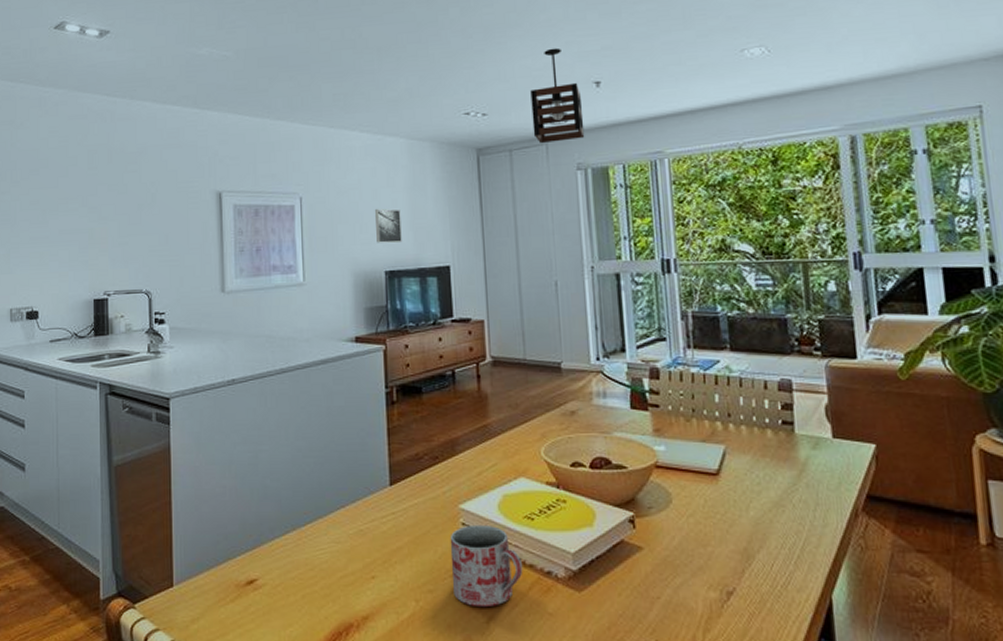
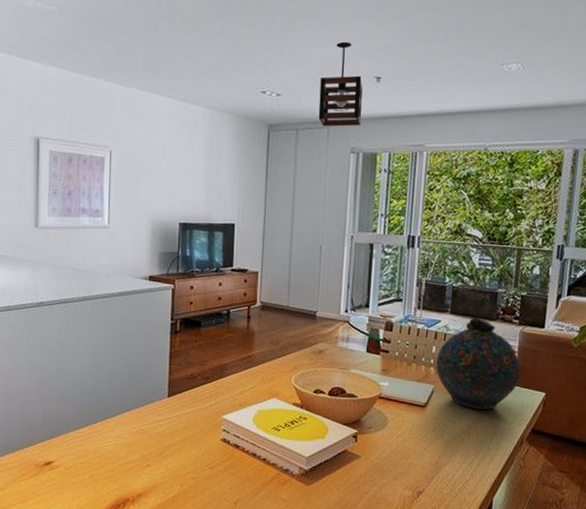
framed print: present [374,208,402,244] -> none [174,168,197,200]
mug: present [449,524,523,608] -> none [211,431,267,493]
snuff bottle: none [722,352,837,473] -> present [436,317,521,410]

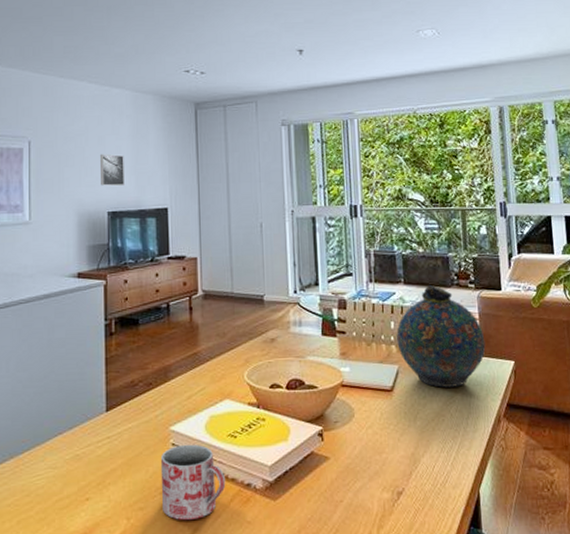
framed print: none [174,168,197,200] -> present [99,153,124,187]
mug: none [211,431,267,493] -> present [160,444,226,521]
pendant light: present [318,41,363,127] -> none [243,18,289,102]

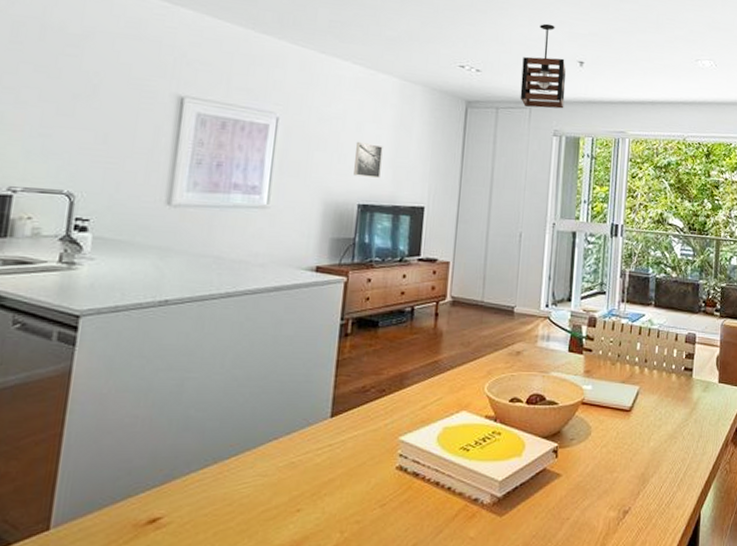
mug: present [160,444,226,521] -> none [381,455,453,536]
pendant light: none [243,18,289,102] -> present [520,23,566,109]
snuff bottle: present [396,285,486,388] -> none [641,310,723,411]

